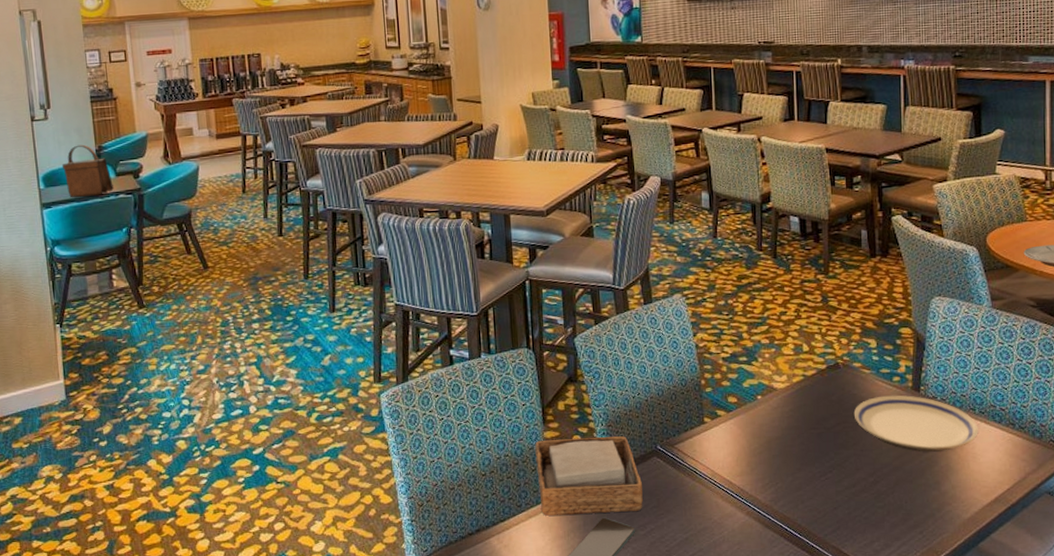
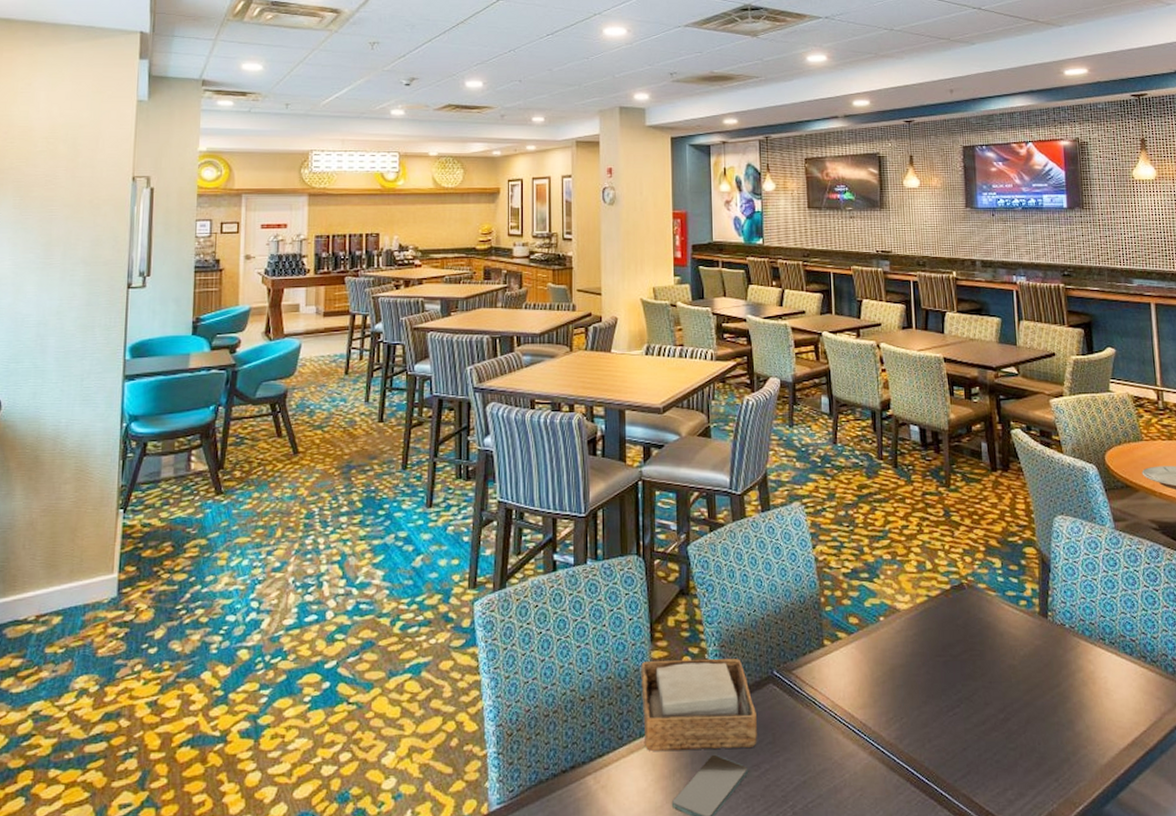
handbag: present [61,144,114,198] -> none [153,315,206,371]
plate: present [853,395,978,452] -> none [980,620,1110,686]

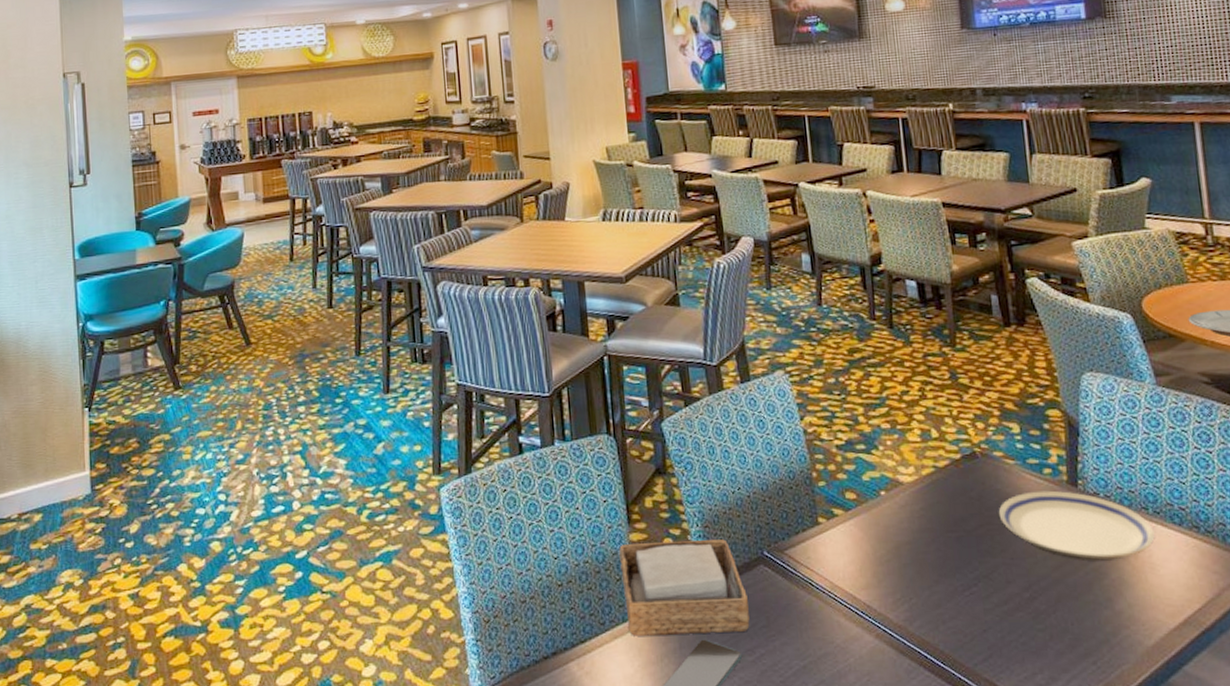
plate: none [980,620,1110,686] -> present [998,490,1155,561]

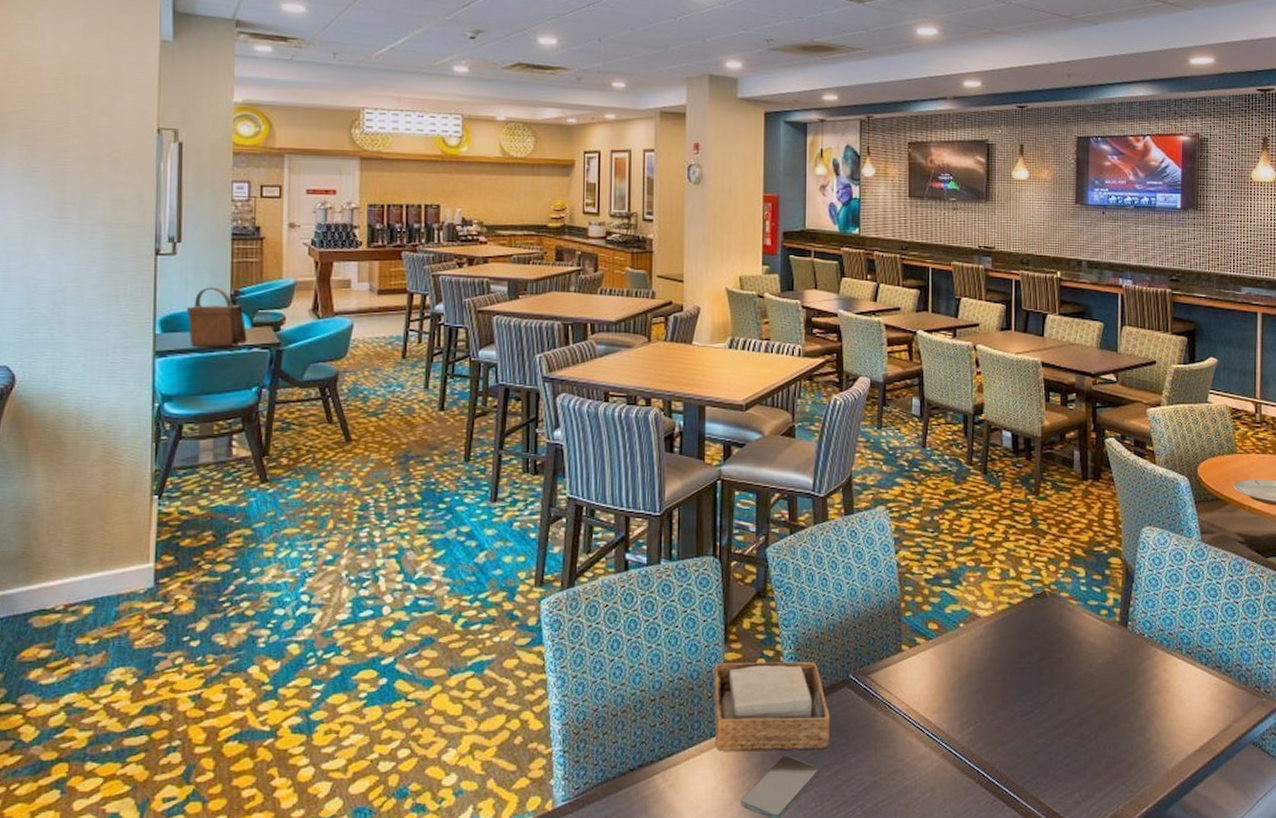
handbag: none [99,211,152,269] -> present [186,287,247,348]
plate: present [998,490,1155,561] -> none [1059,629,1185,694]

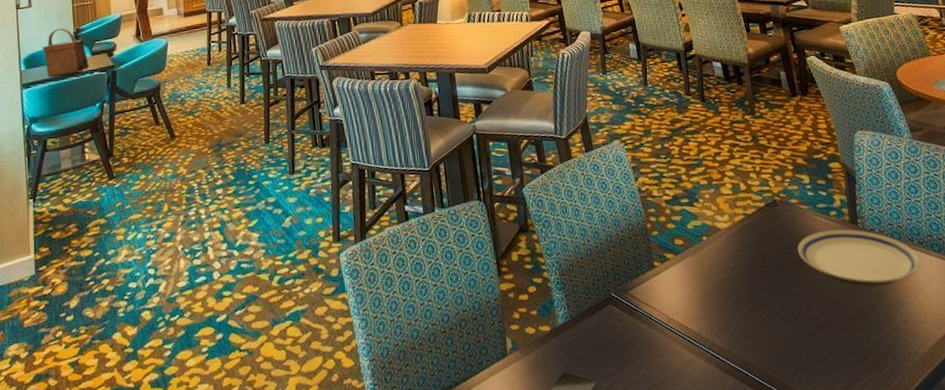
napkin holder: present [713,661,830,751] -> none [492,284,603,373]
plate: none [1059,629,1185,694] -> present [797,229,921,286]

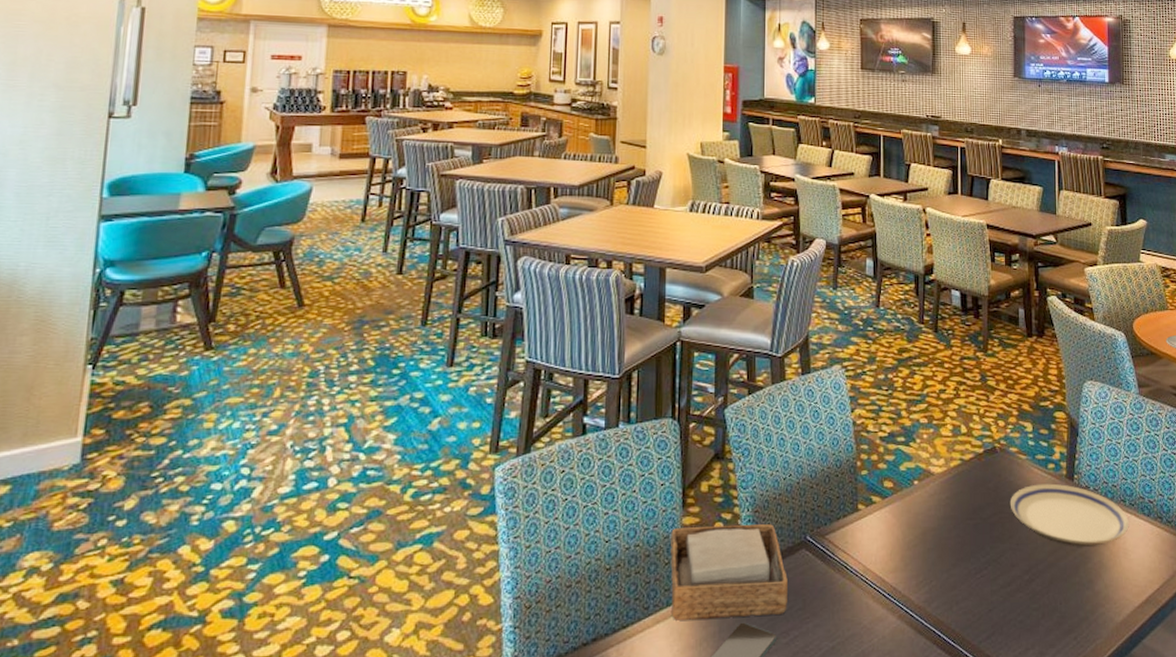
handbag: present [42,28,89,78] -> none [137,150,200,212]
napkin holder: none [492,284,603,373] -> present [670,523,788,621]

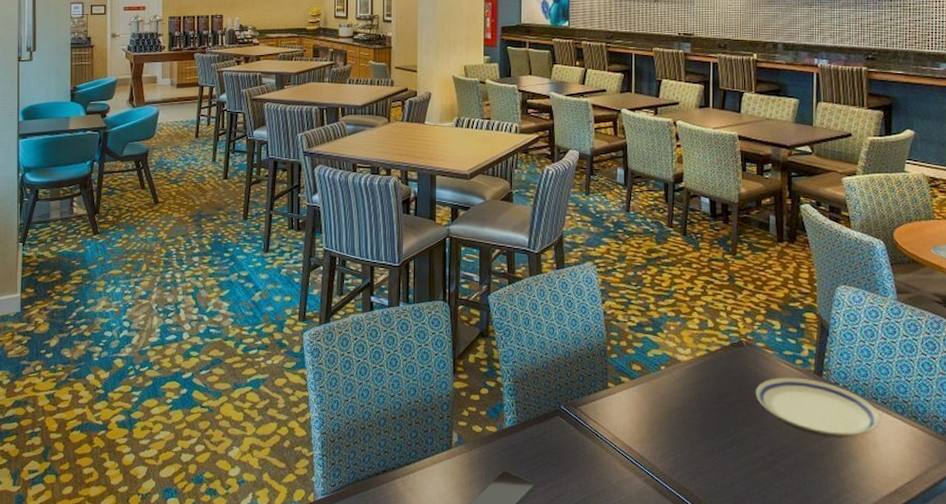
napkin holder: present [670,523,788,621] -> none [444,390,544,468]

